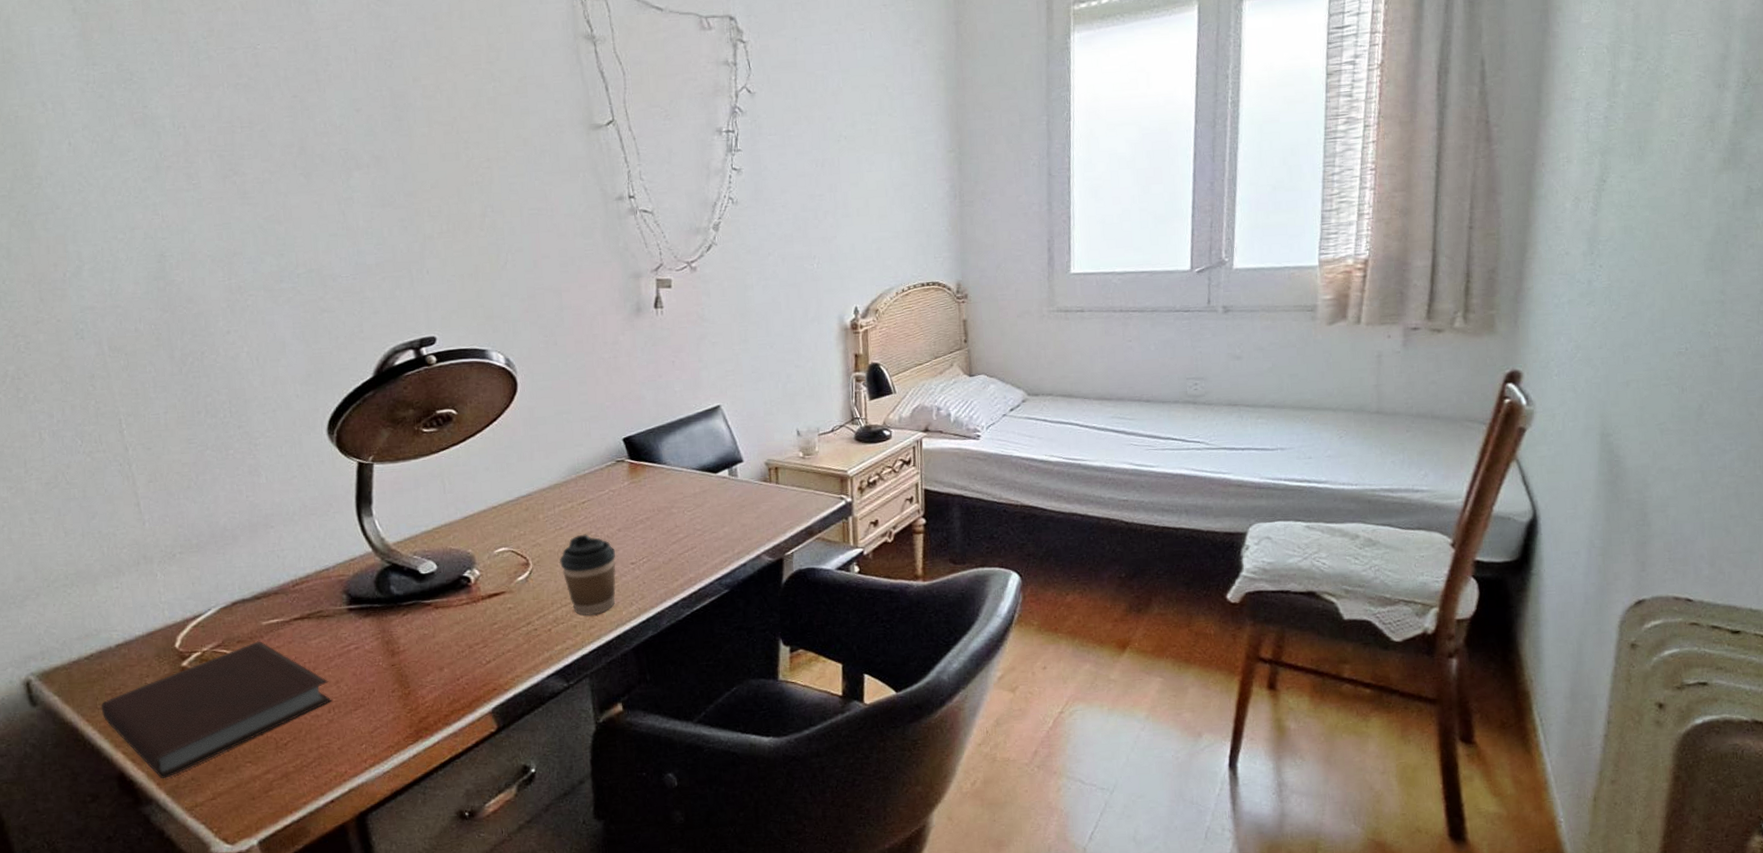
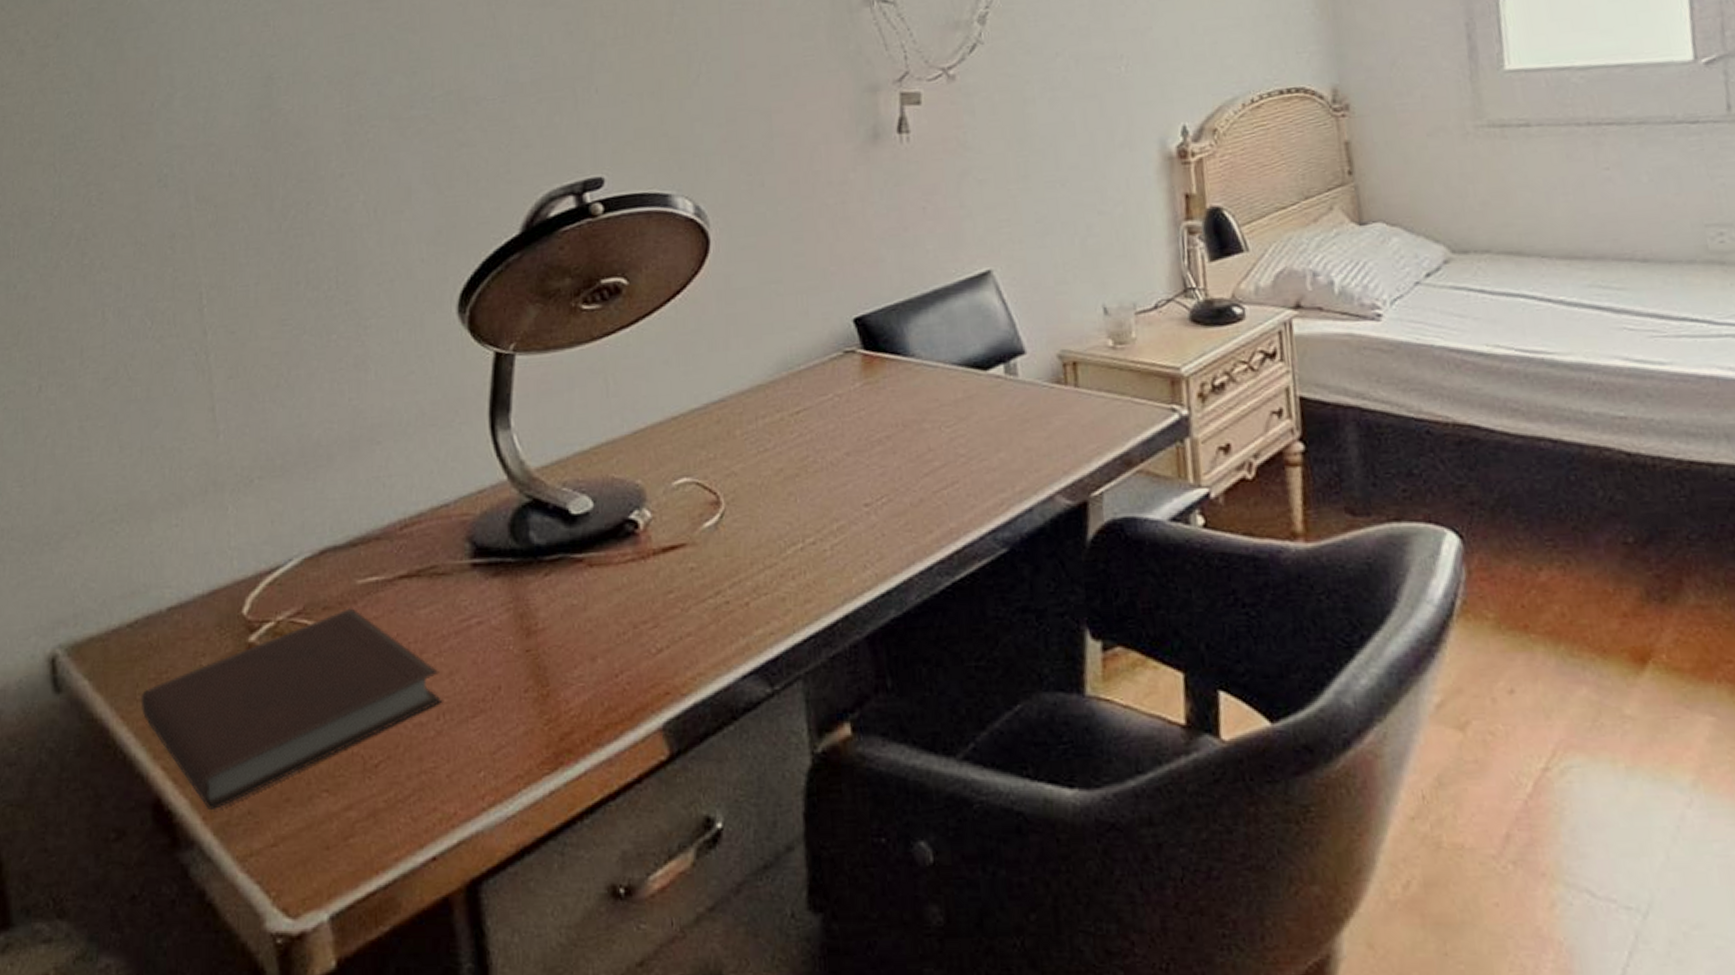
coffee cup: present [559,534,616,616] -> none [762,459,843,584]

